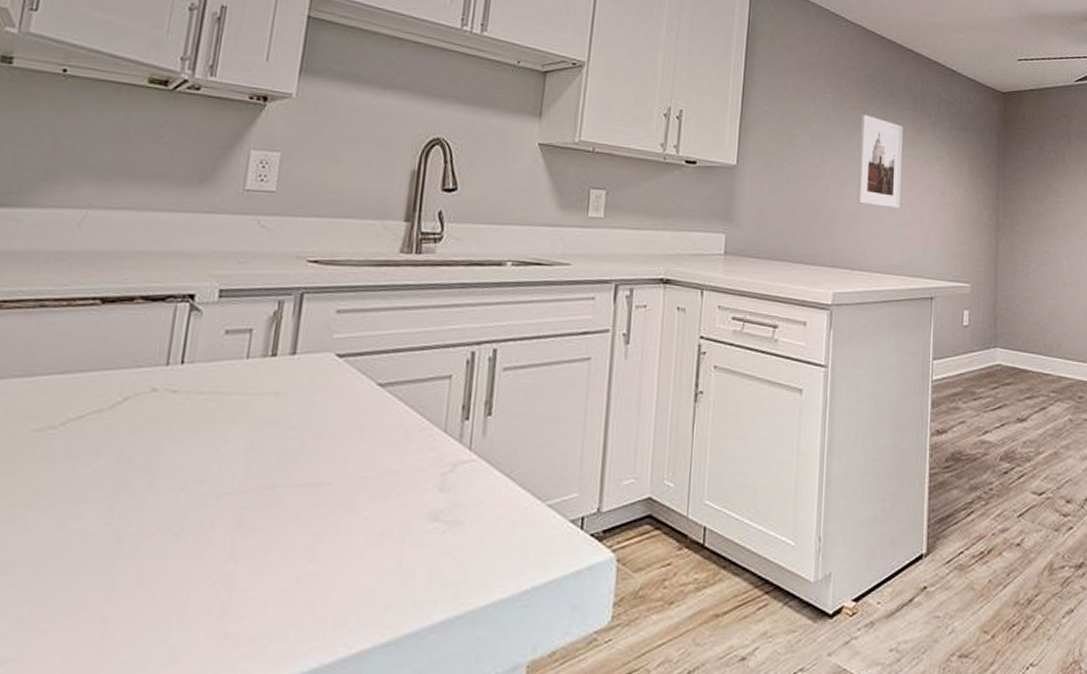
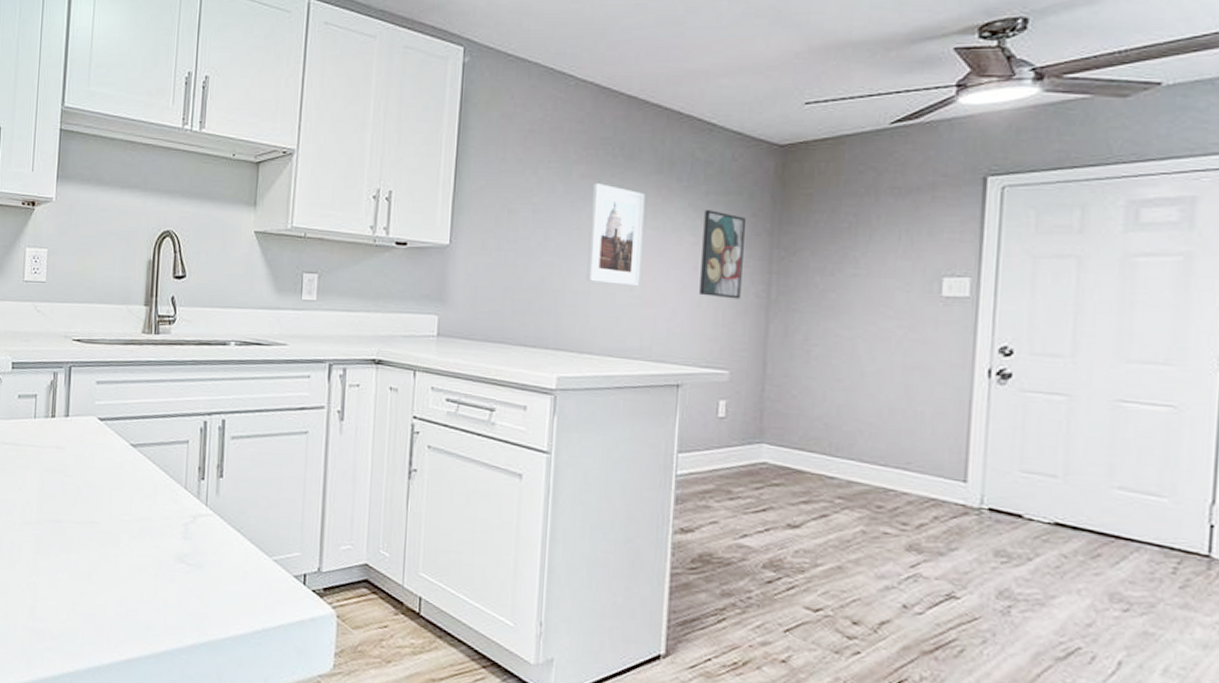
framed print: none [947,143,979,221] -> present [700,210,745,299]

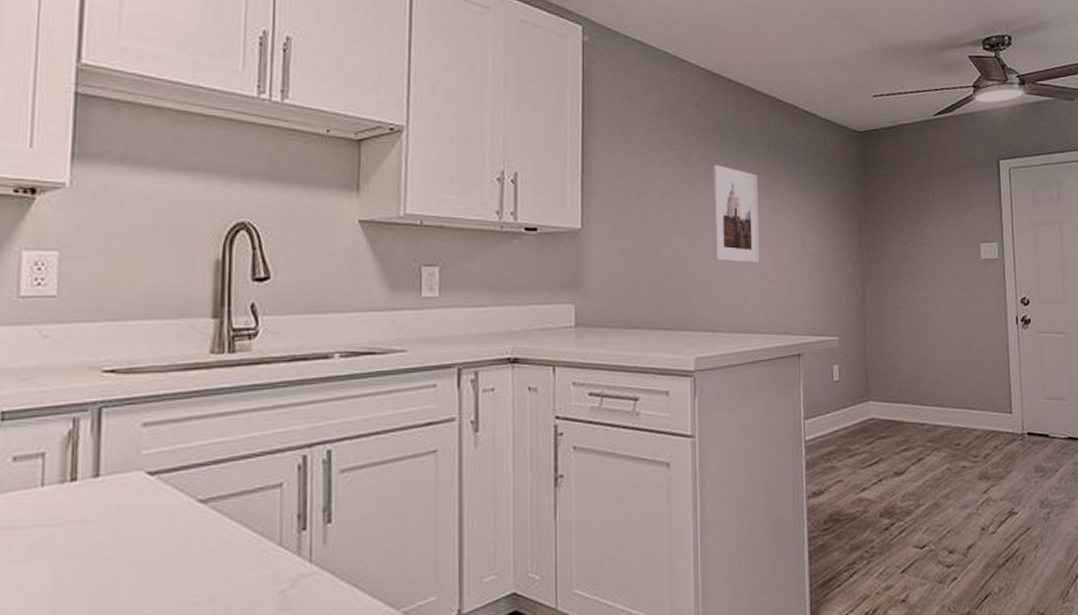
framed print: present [700,210,745,299] -> none [807,190,841,270]

